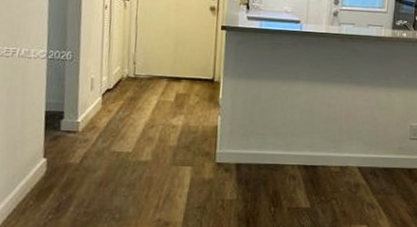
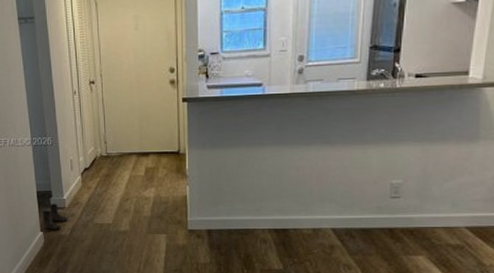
boots: none [47,126,80,157] -> present [42,203,68,230]

